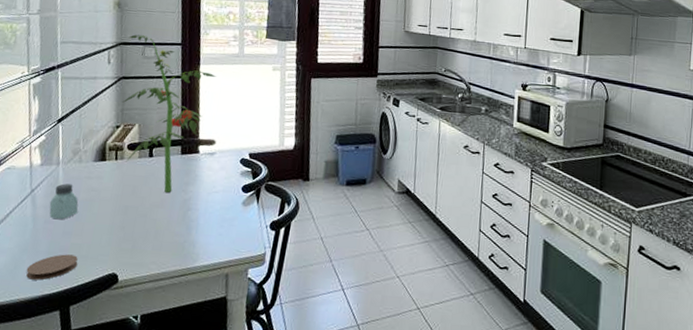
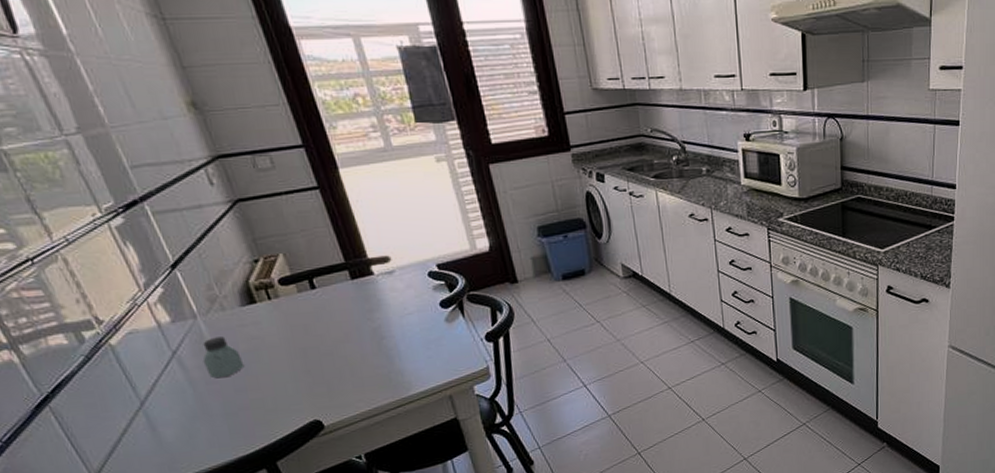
coaster: present [26,254,78,280] -> none [205,411,268,446]
plant: present [122,34,217,193] -> none [225,141,366,325]

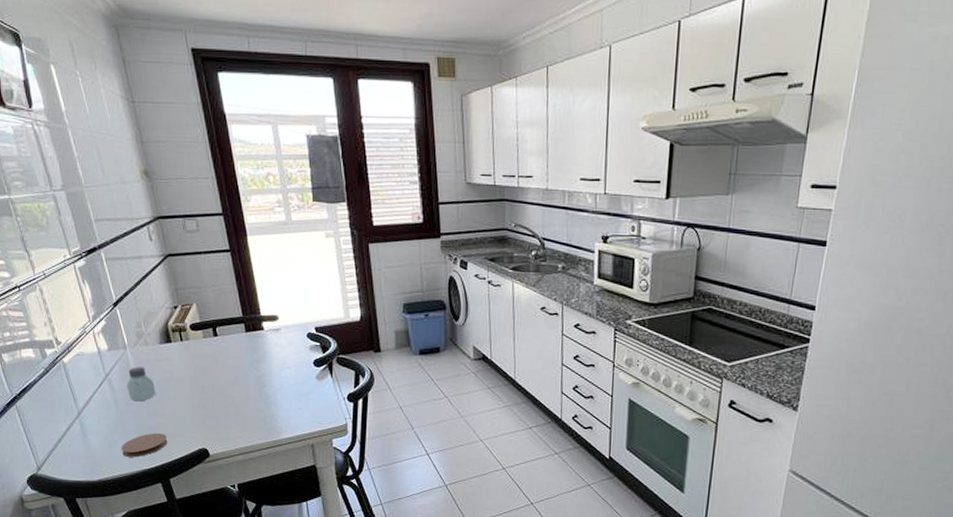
coaster: none [205,411,268,446] -> present [121,433,168,457]

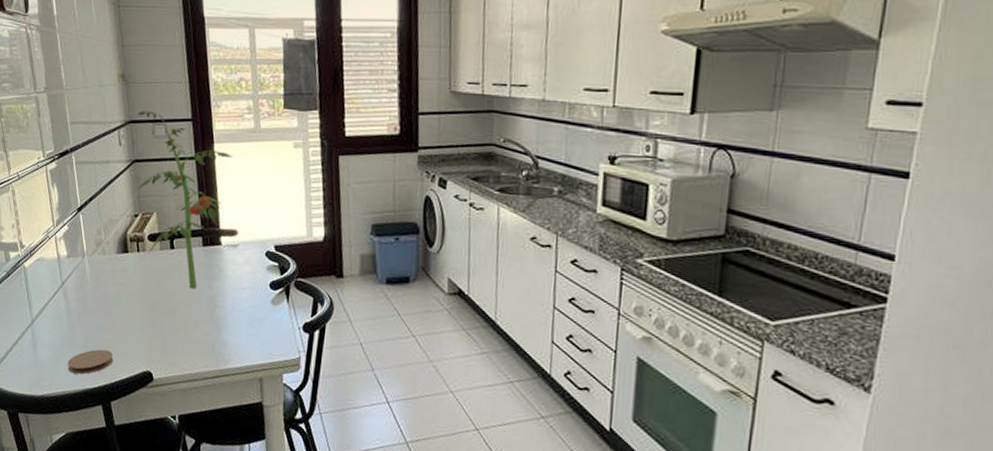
saltshaker: present [126,367,156,402] -> none [80,276,108,314]
plant: none [164,206,267,370] -> present [136,110,233,288]

